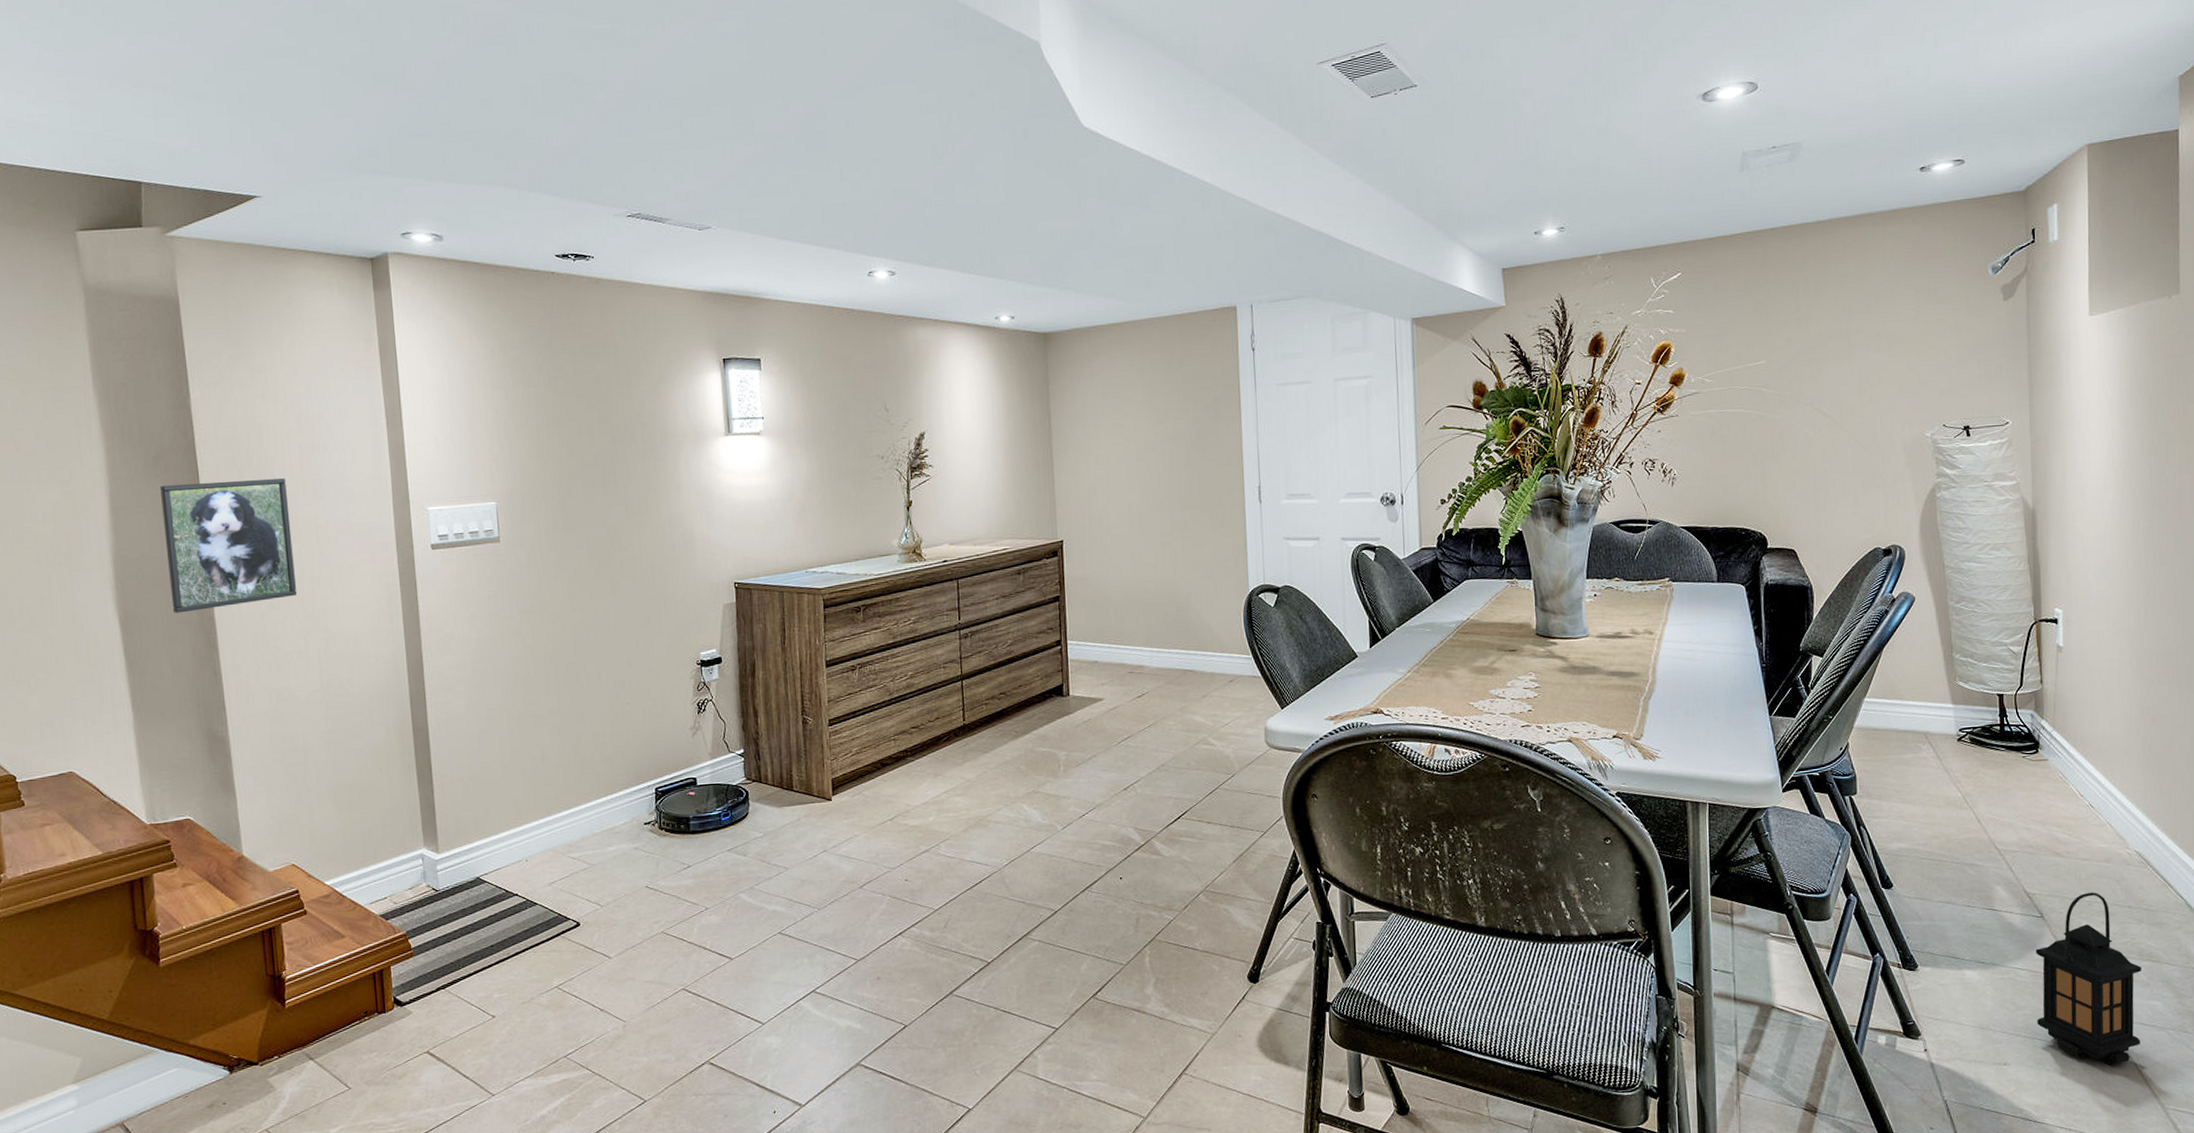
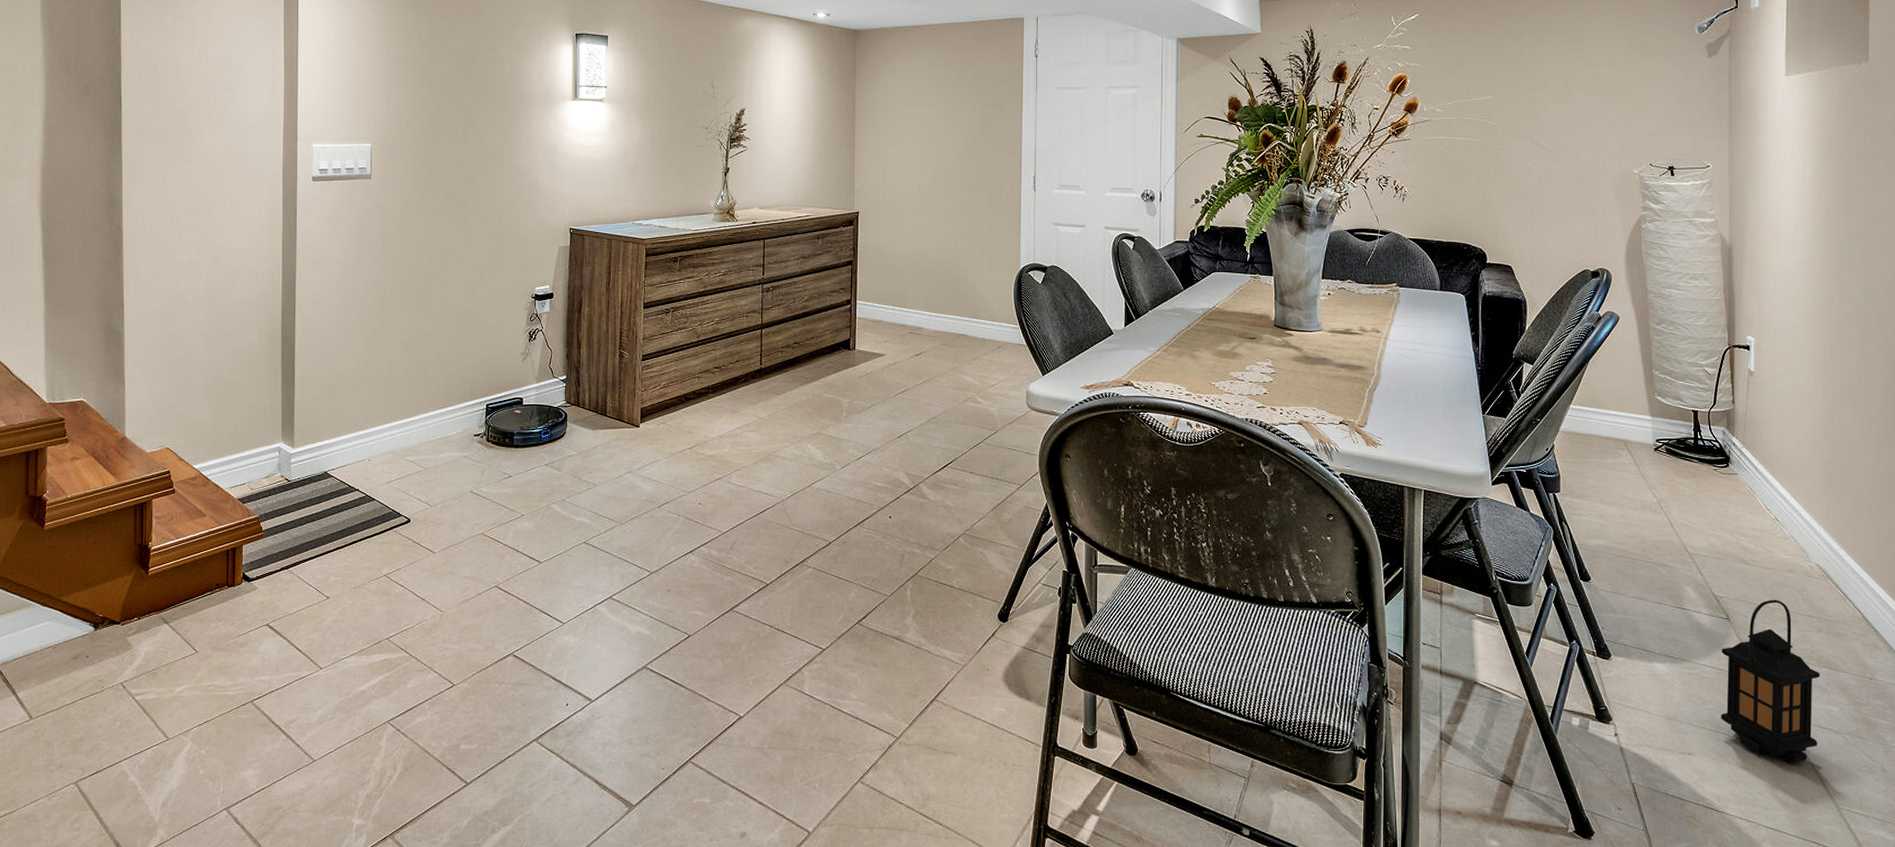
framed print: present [160,478,298,613] -> none [87,110,195,221]

